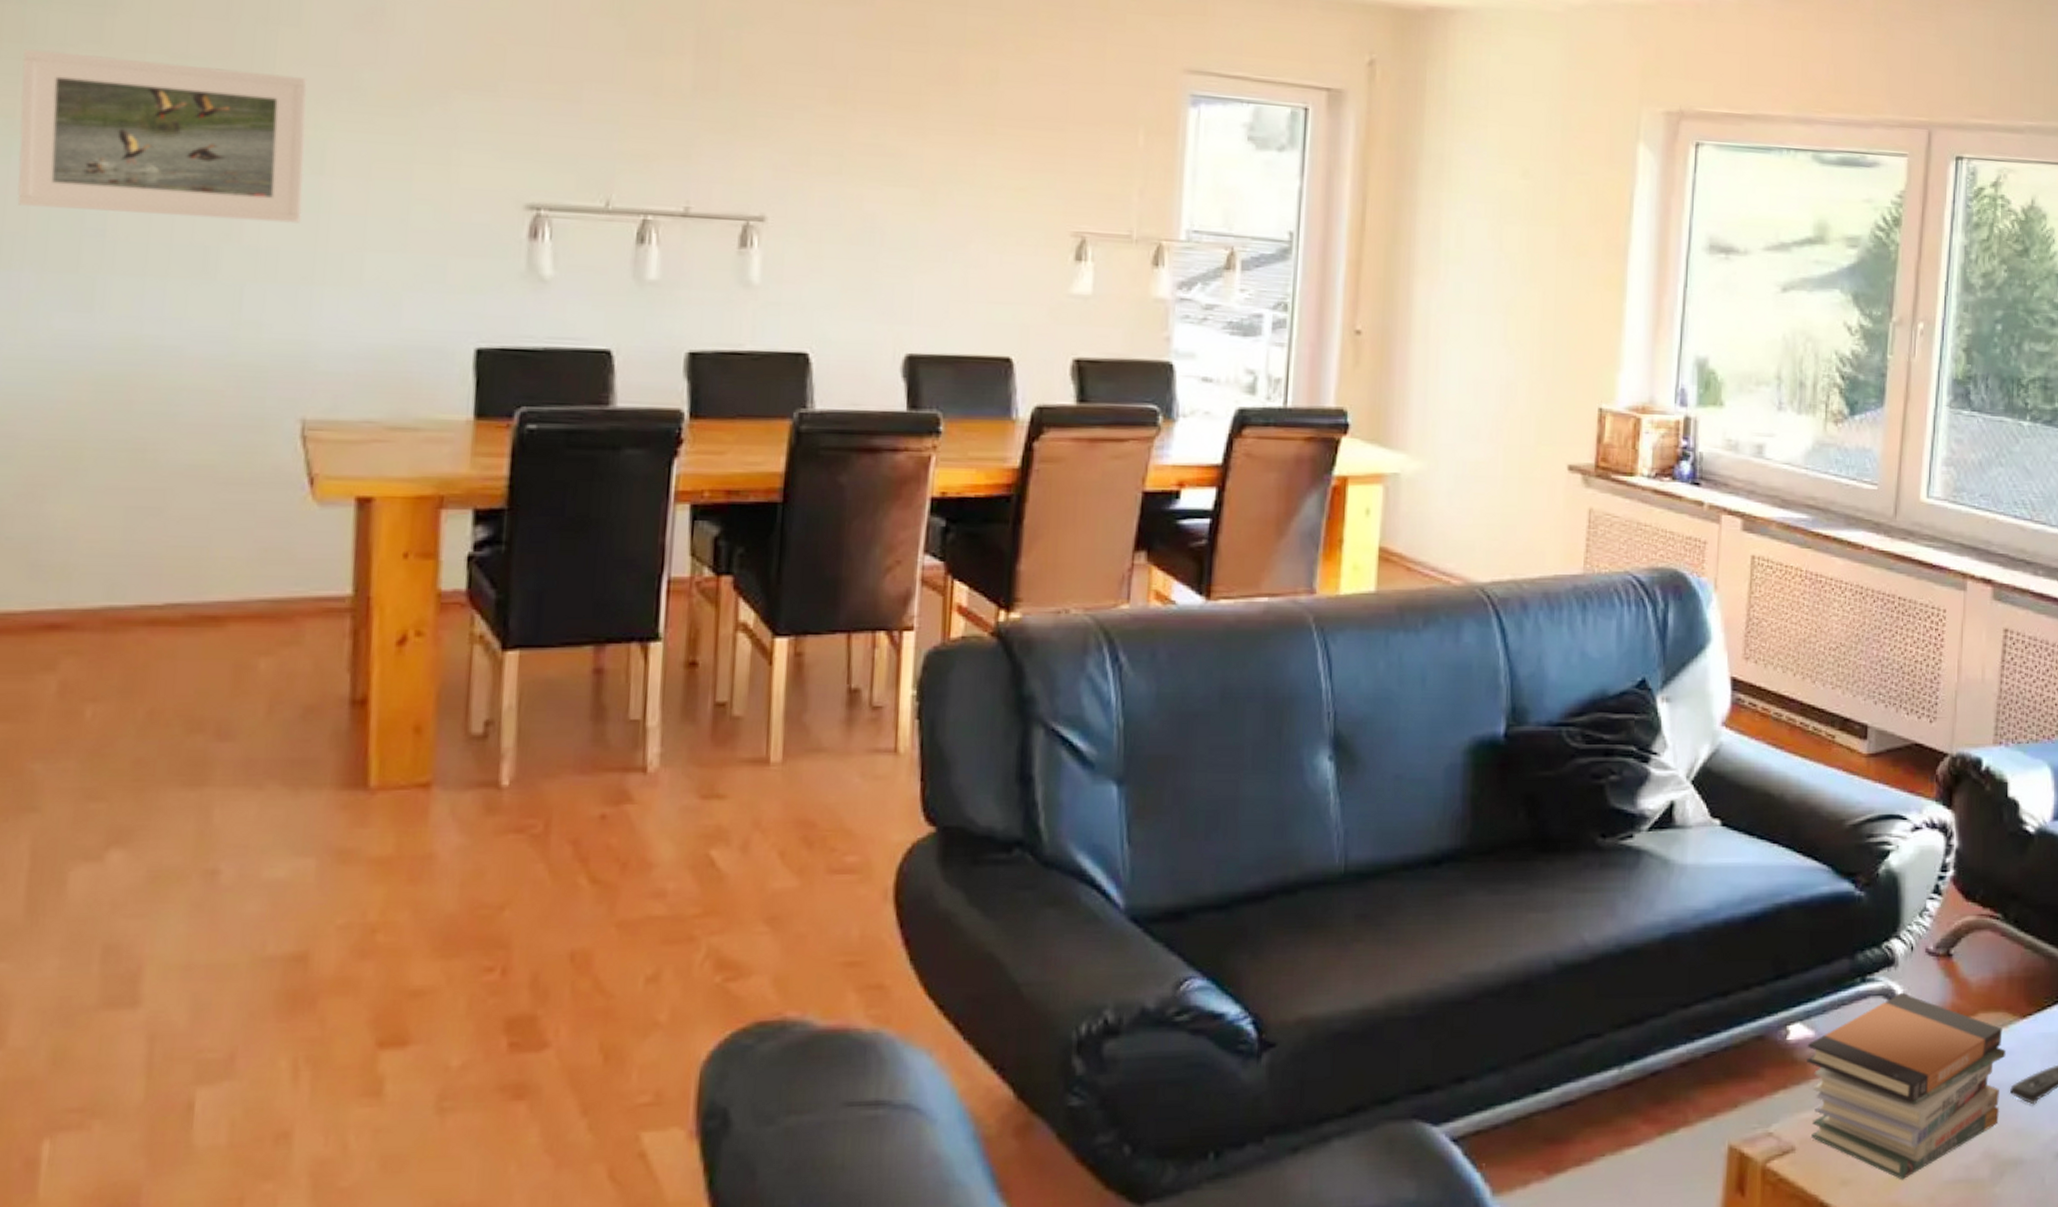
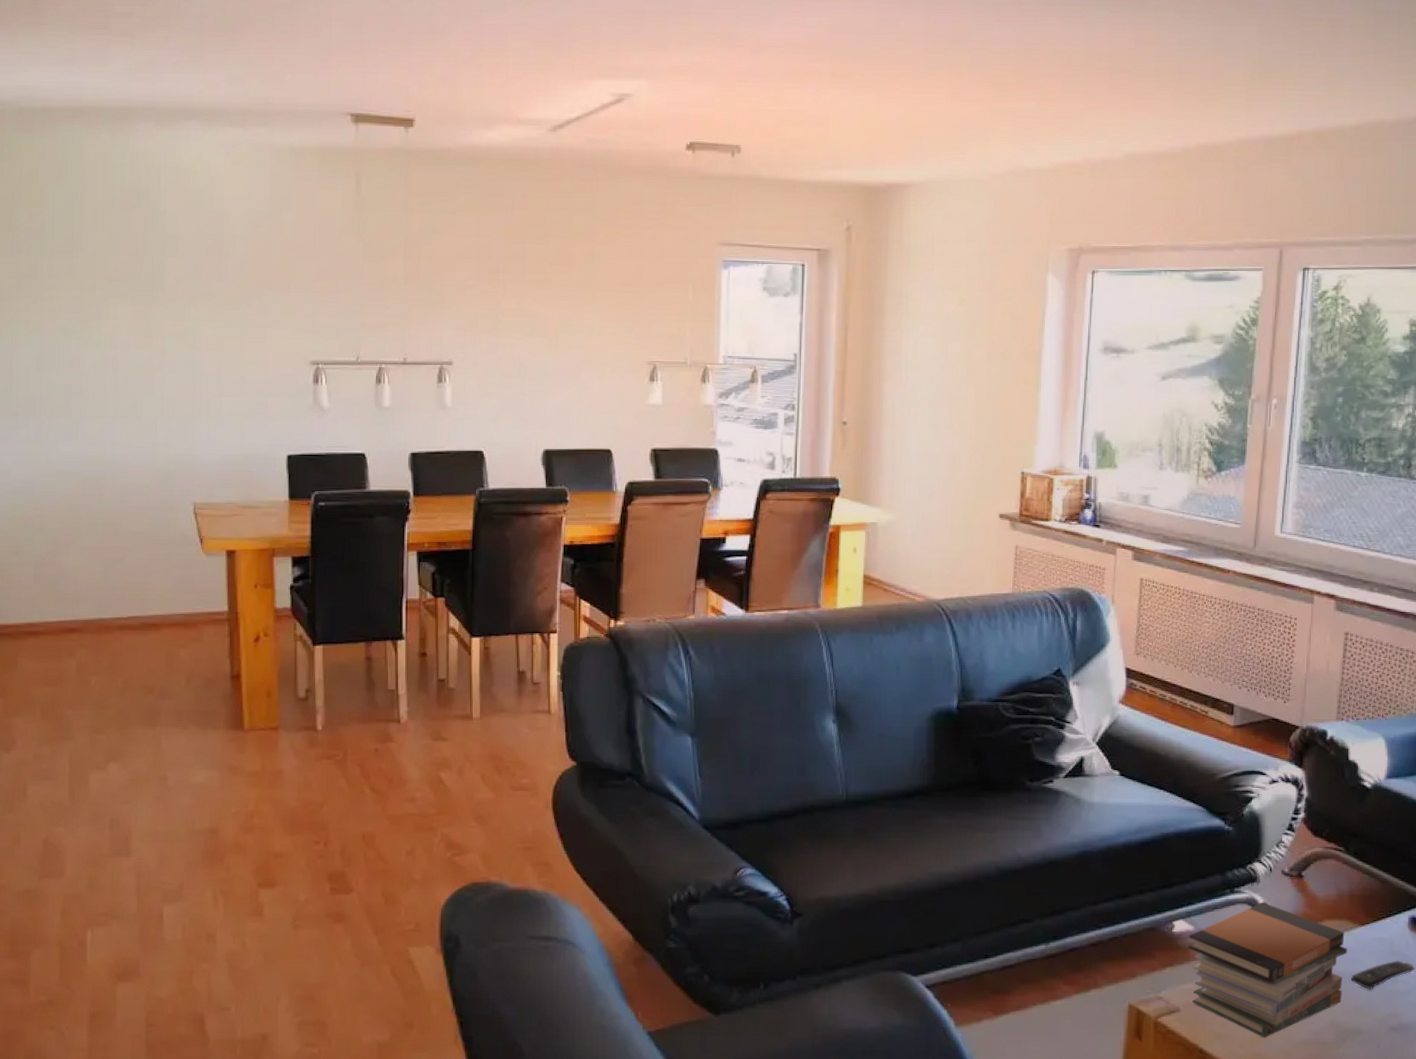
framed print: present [17,49,308,223] -> none [32,281,186,380]

